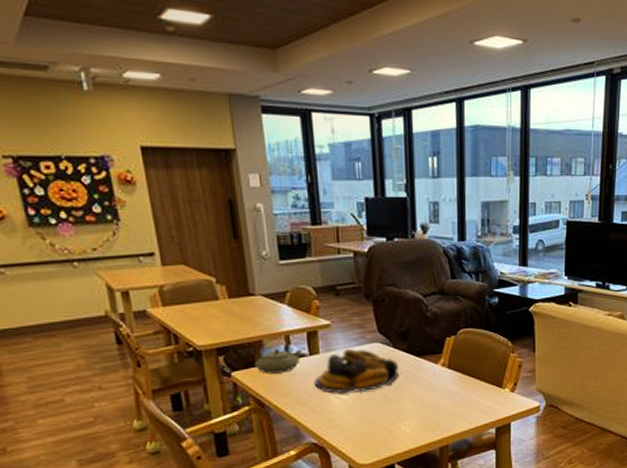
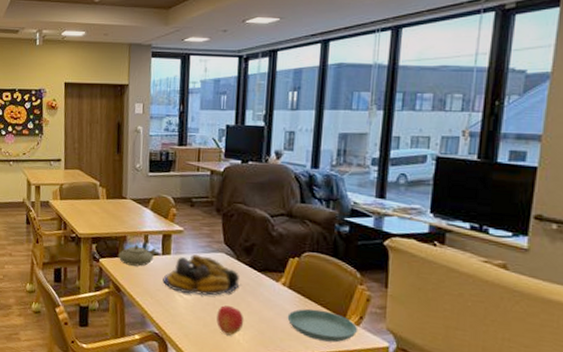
apple: none [379,398,408,429] -> present [217,305,244,336]
saucer: none [450,383,513,414] -> present [287,308,357,343]

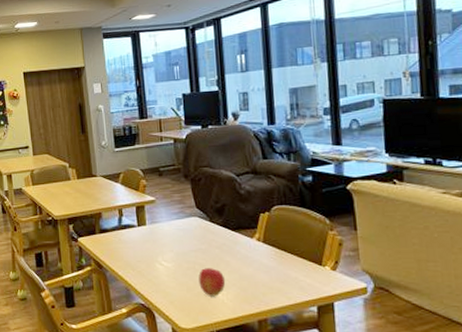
teapot: present [118,235,157,267] -> none [95,210,133,241]
fruit bowl: present [163,254,241,296] -> none [142,222,217,260]
saucer: present [287,308,357,343] -> none [266,260,335,290]

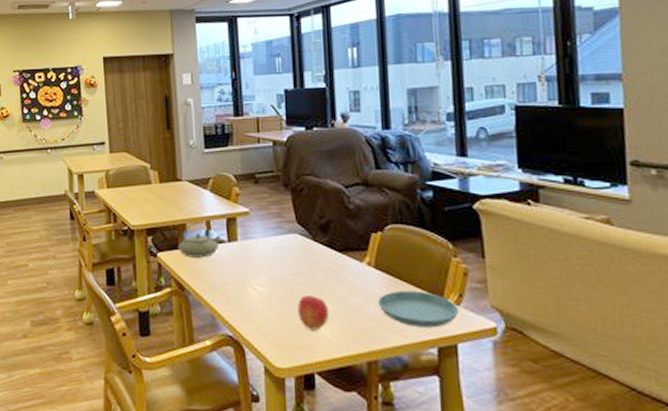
teapot: none [95,210,133,241] -> present [178,221,222,258]
saucer: none [266,260,335,290] -> present [378,290,458,328]

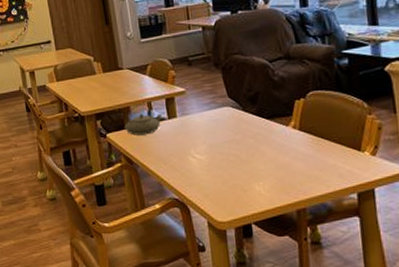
apple: present [298,295,330,331] -> none [233,159,262,188]
saucer: present [378,290,458,328] -> none [303,146,374,177]

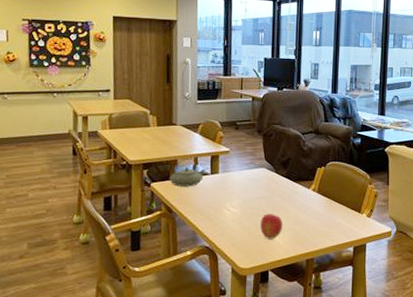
apple: none [233,159,262,188] -> present [260,214,283,240]

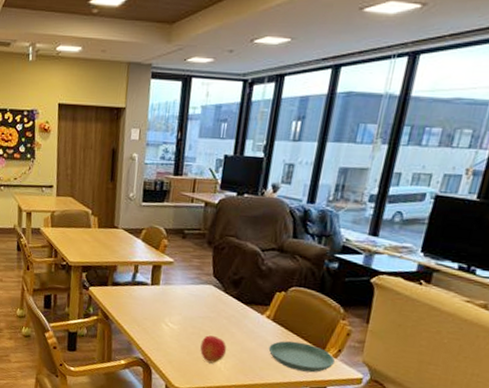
teapot: present [169,158,206,187] -> none [107,264,147,296]
saucer: none [317,208,369,233] -> present [268,340,335,373]

